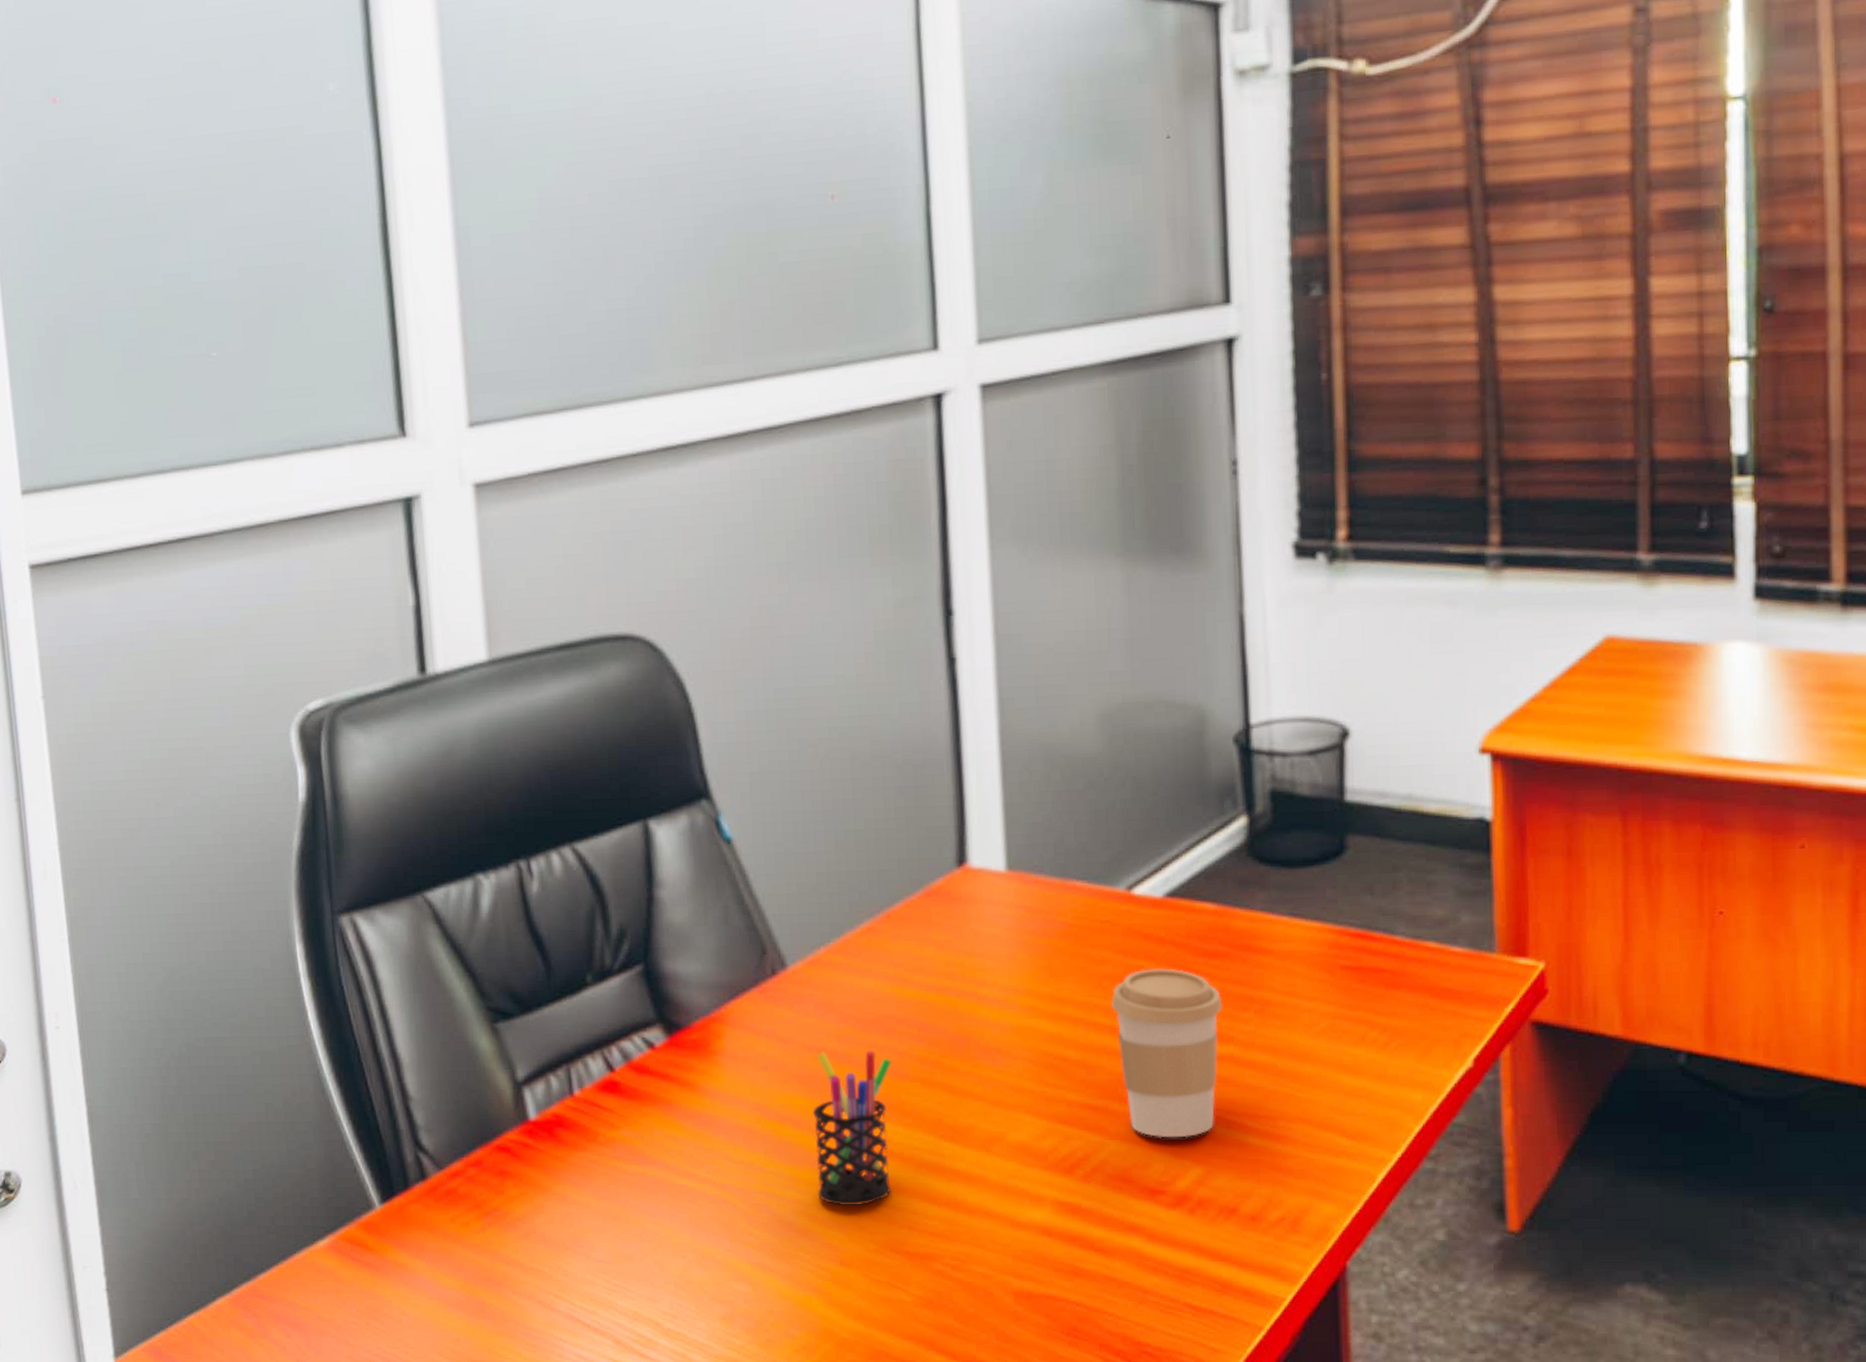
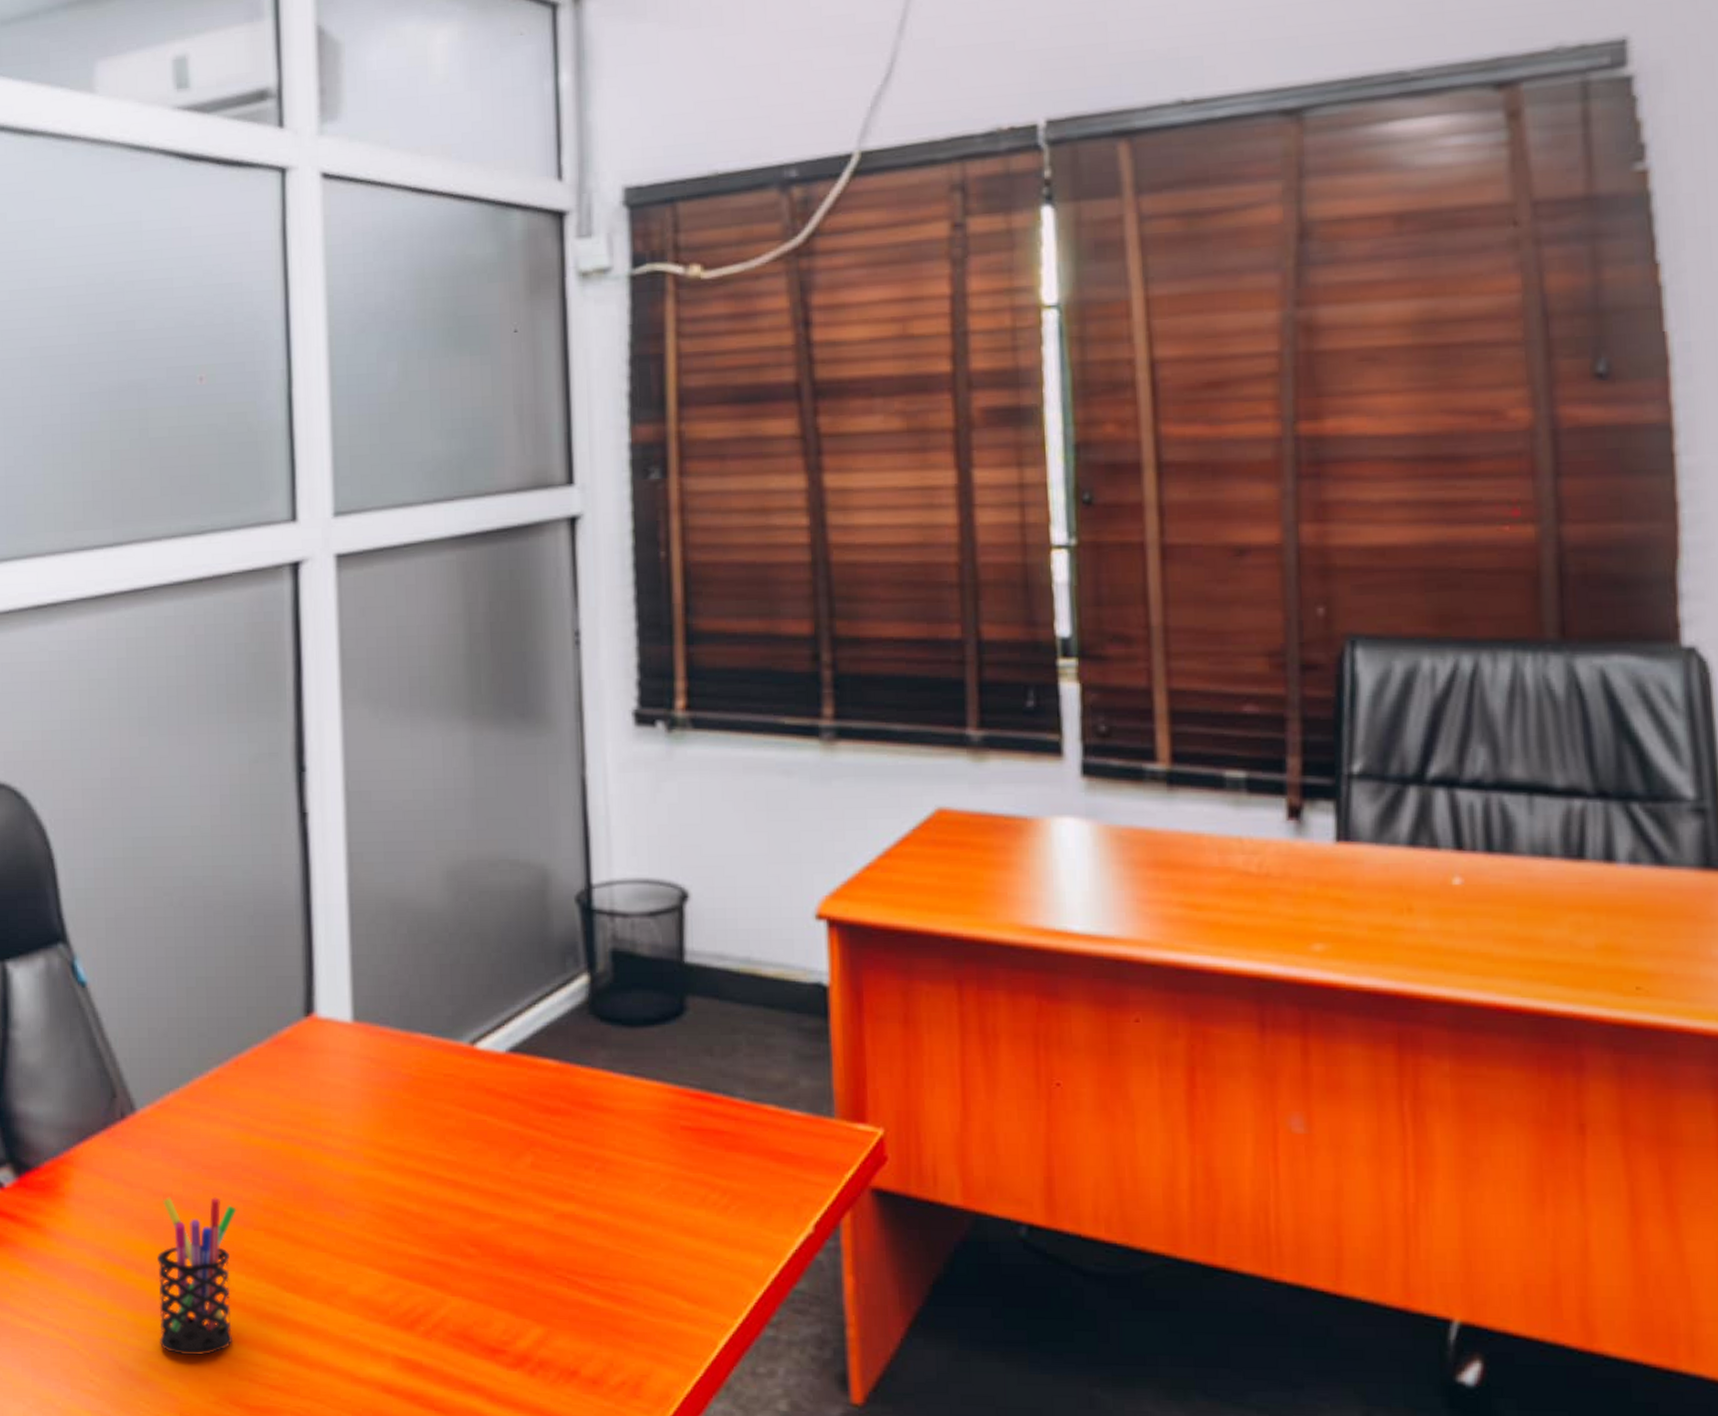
coffee cup: present [1111,968,1223,1138] -> none [454,1123,564,1297]

